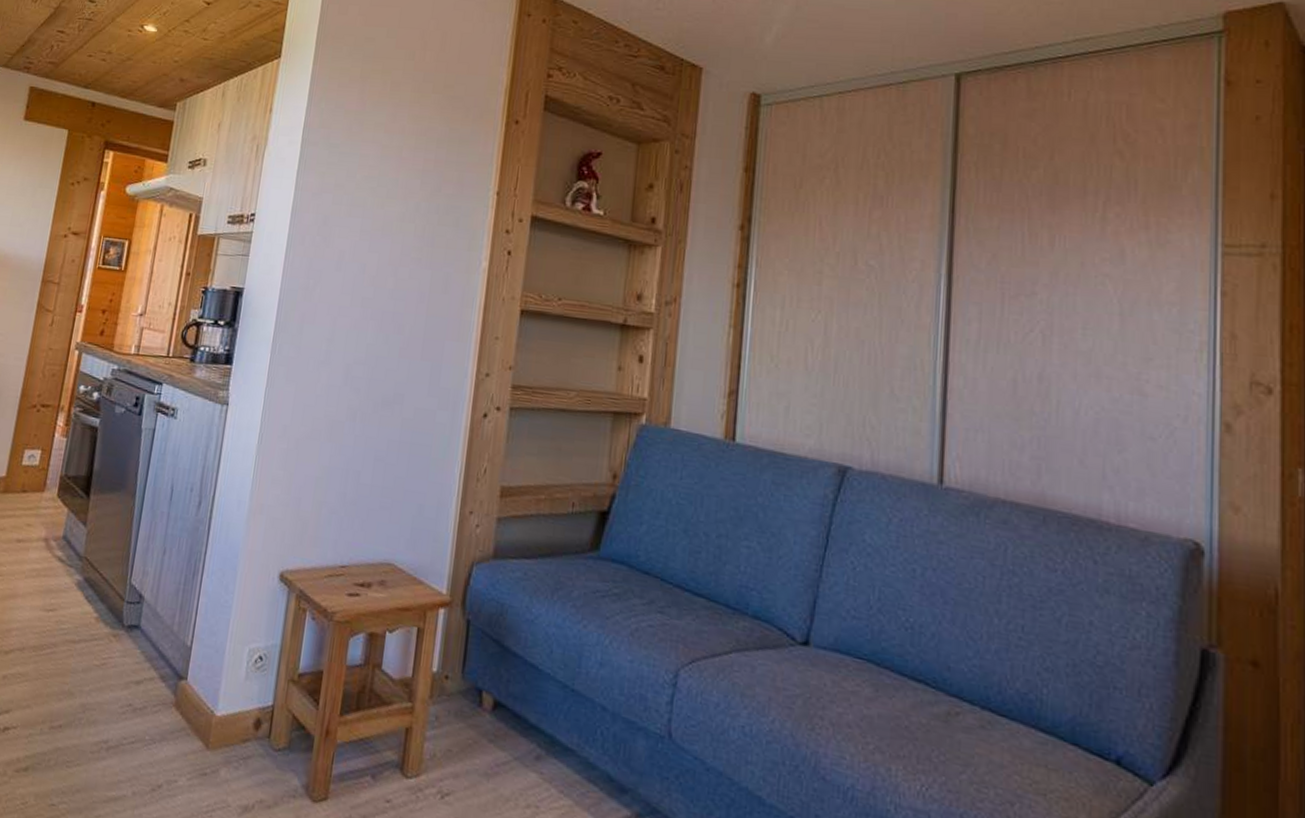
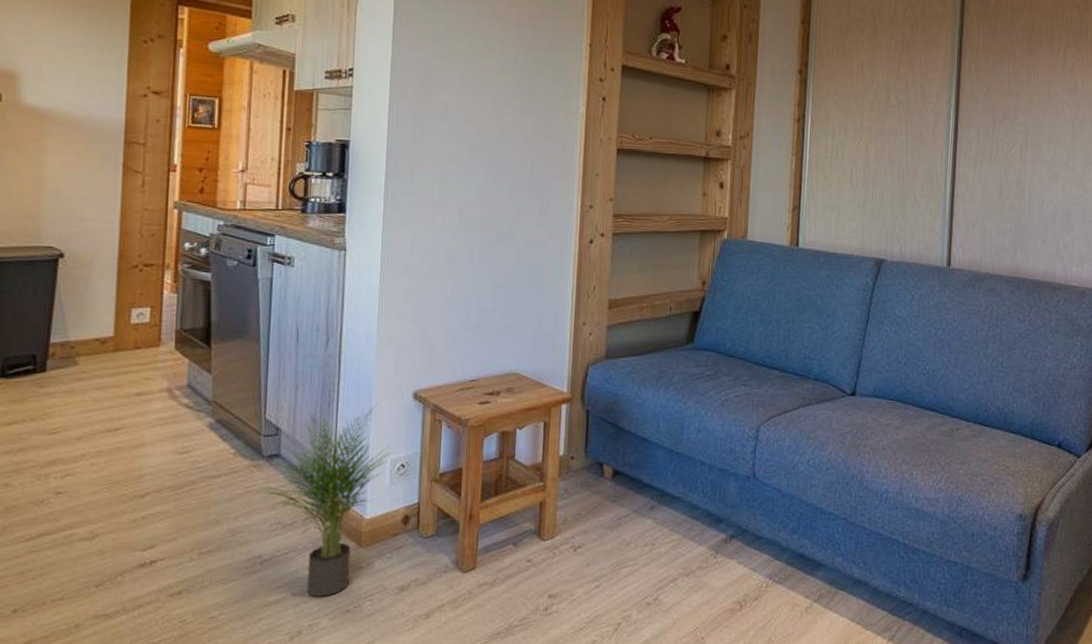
potted plant: none [108,581,250,803] -> present [251,404,391,597]

